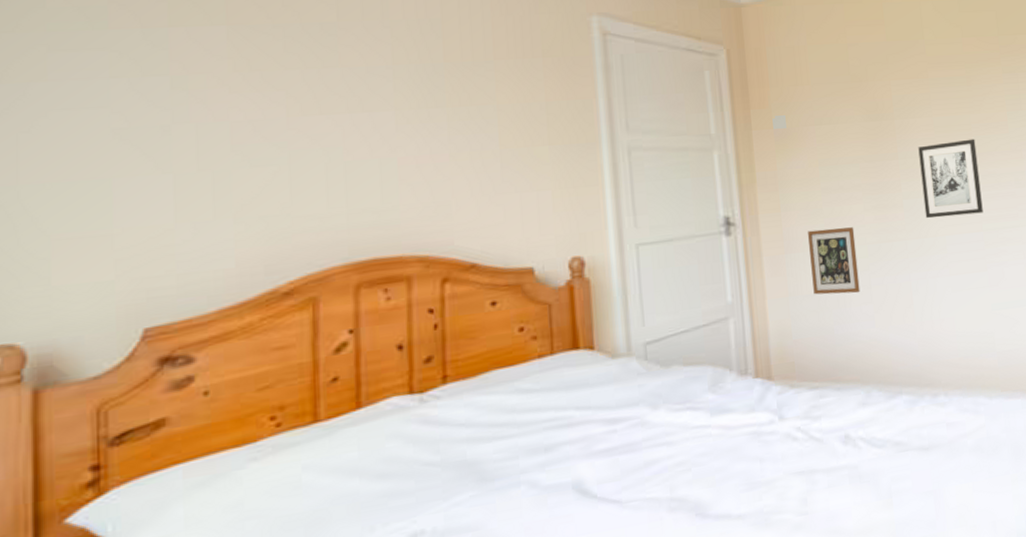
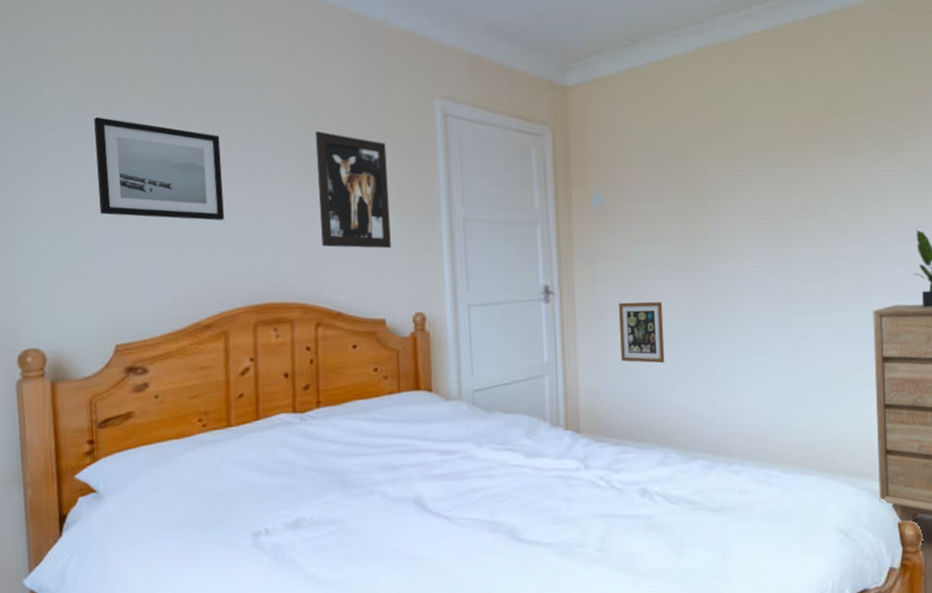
wall art: none [125,33,316,160] -> present [94,116,224,221]
wall art: none [441,51,540,186] -> present [315,131,391,249]
wall art: present [918,139,983,219] -> none [731,222,793,299]

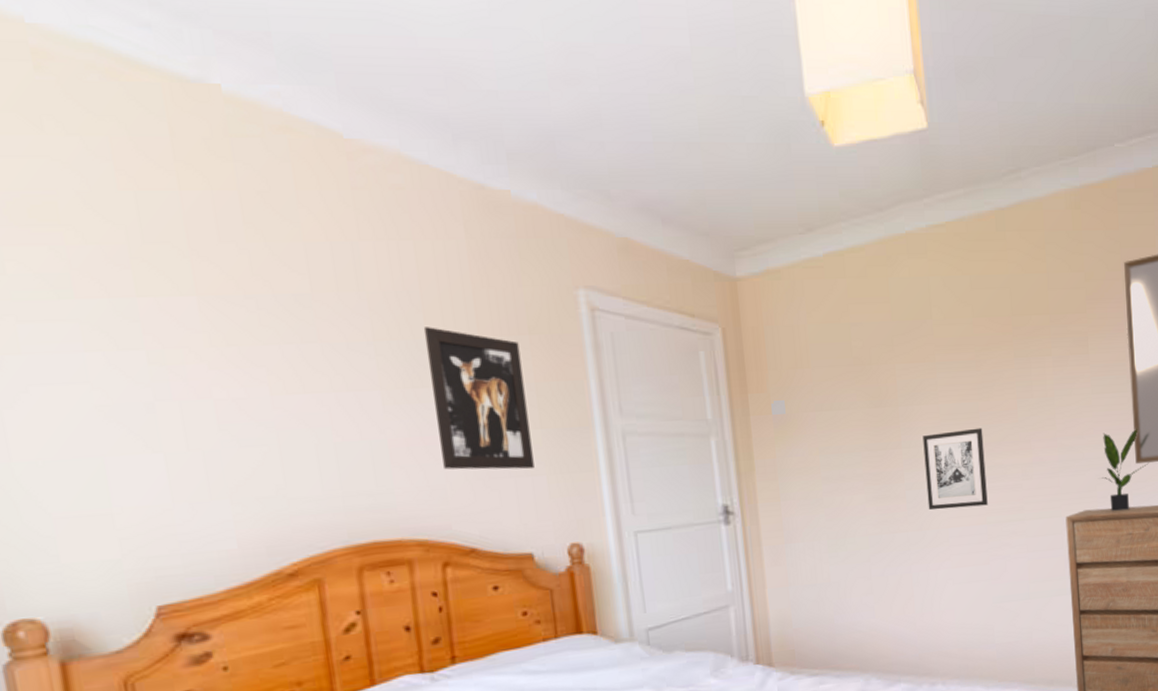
wall art: present [94,116,224,221] -> none [94,304,305,441]
picture frame: present [619,301,665,364] -> none [808,518,861,585]
wall art: none [731,222,793,299] -> present [922,428,988,511]

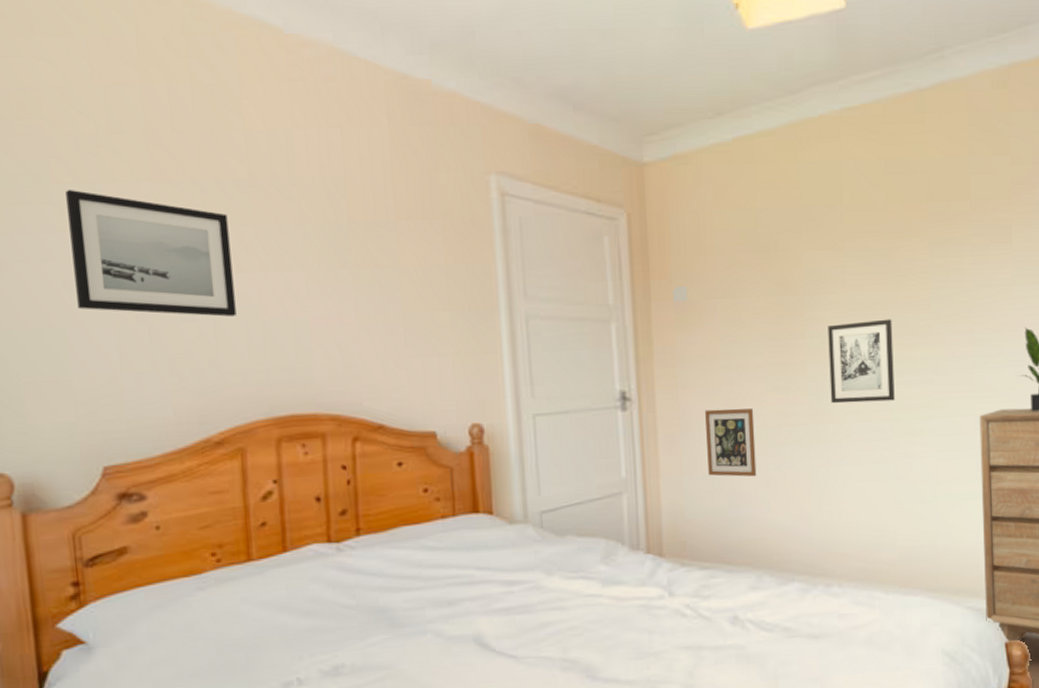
wall art: none [94,304,305,441] -> present [65,189,237,317]
wall art: present [423,327,535,470] -> none [346,211,441,350]
picture frame: none [808,518,861,585] -> present [705,408,757,477]

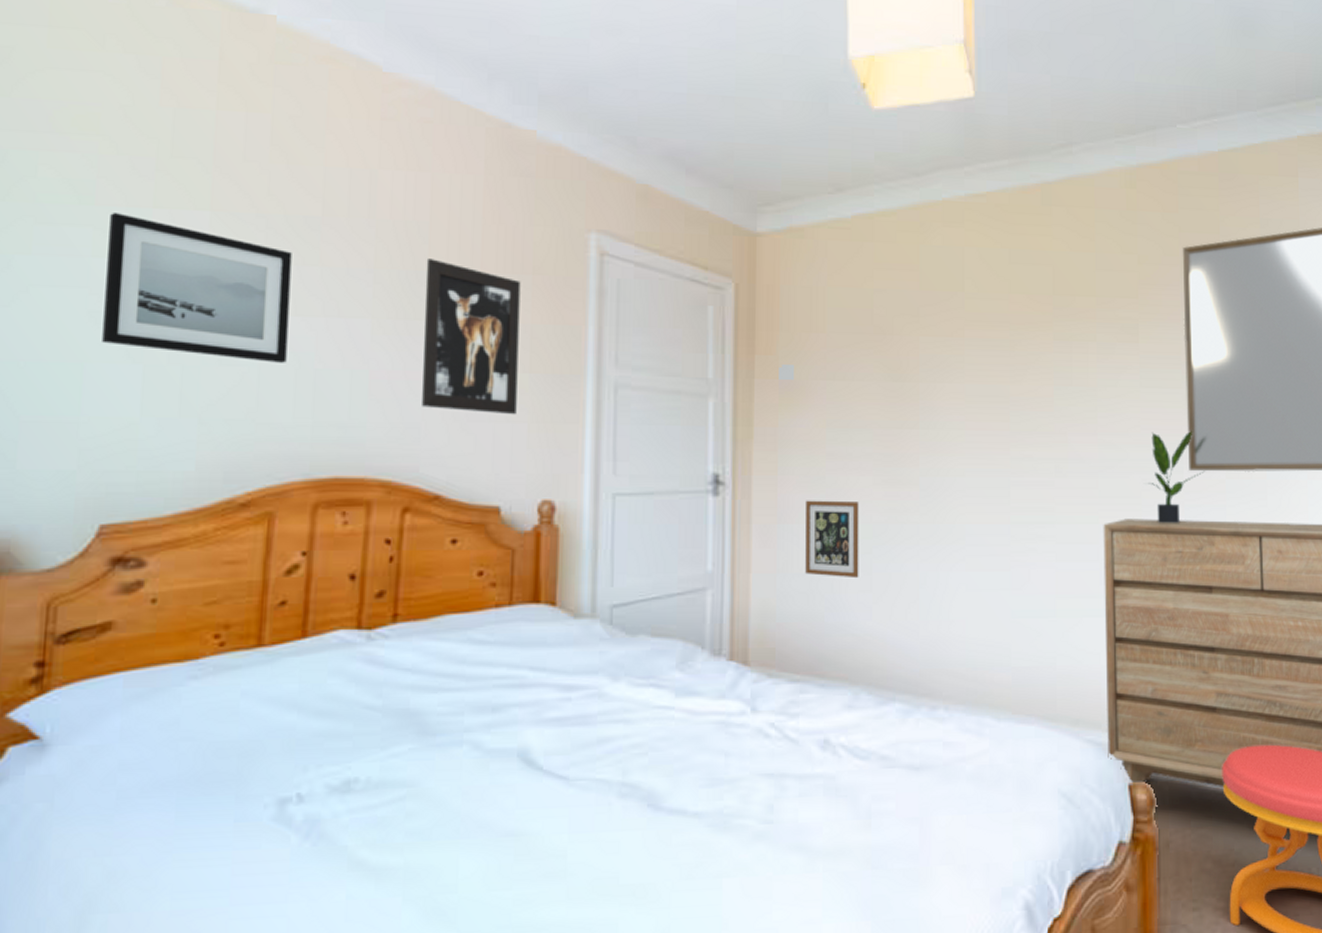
wall art: none [346,211,441,350] -> present [422,258,521,415]
wall art: present [828,319,895,404] -> none [944,414,1013,502]

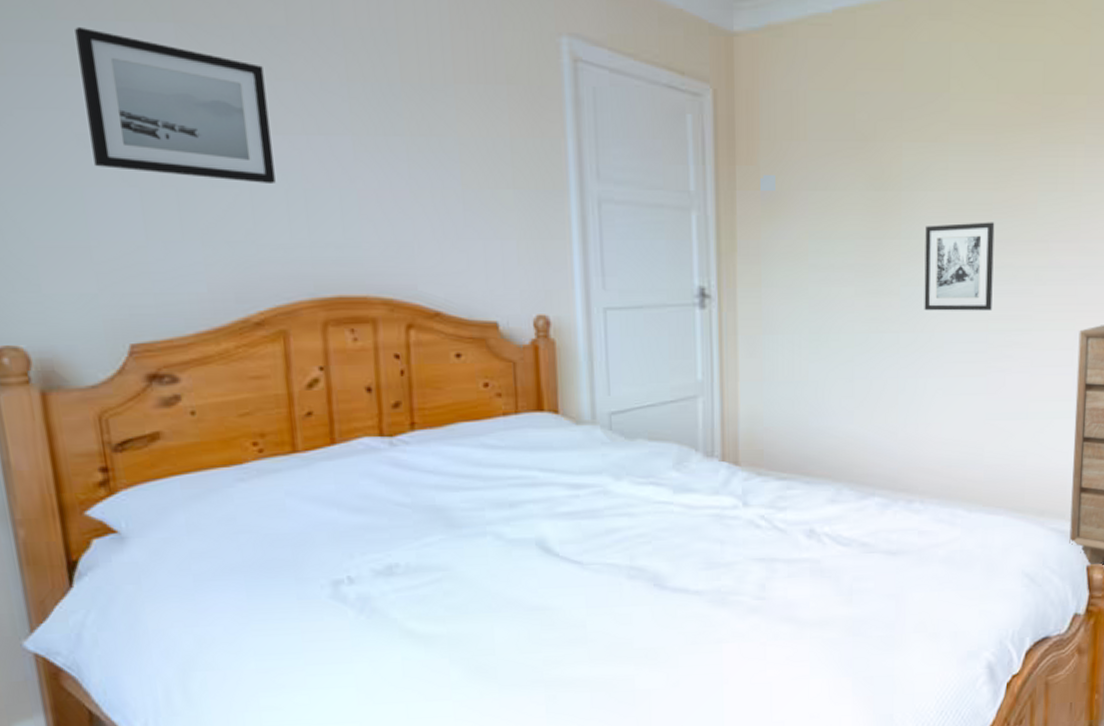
wall art: present [422,258,521,415] -> none [398,69,505,232]
picture frame: present [805,500,860,579] -> none [790,311,842,386]
wall art: none [944,414,1013,502] -> present [924,222,995,311]

